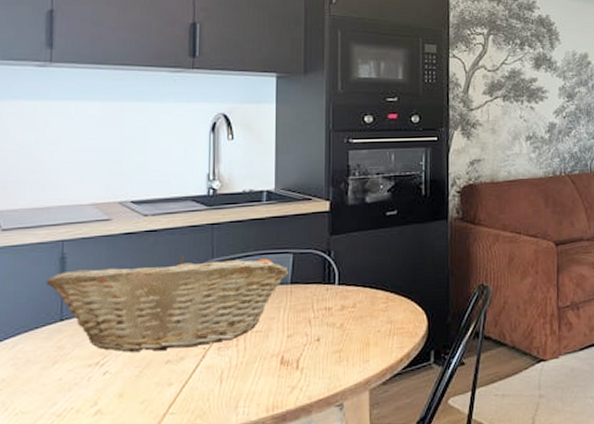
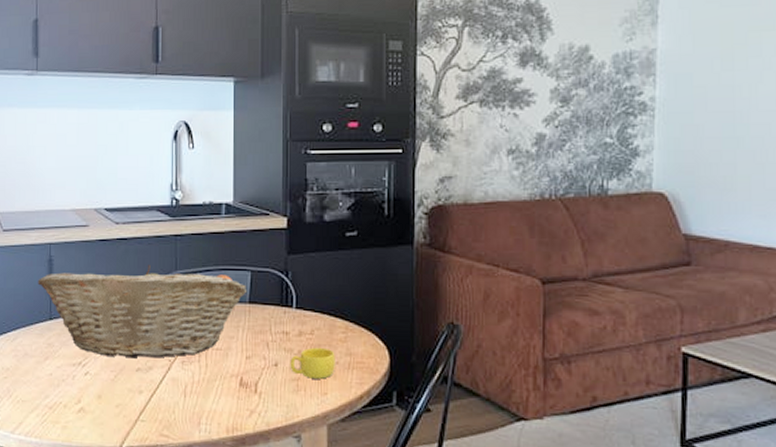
cup: none [332,318,377,349] -> present [290,347,335,379]

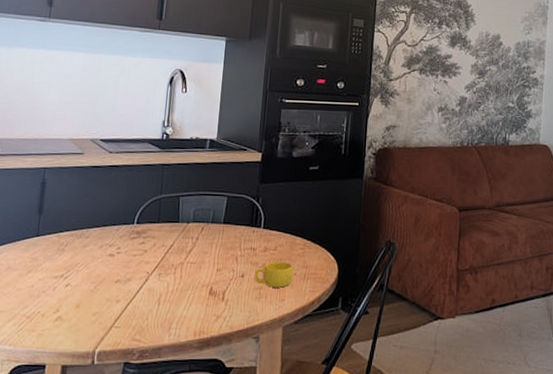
fruit basket: present [37,264,248,359] -> none [28,189,223,271]

